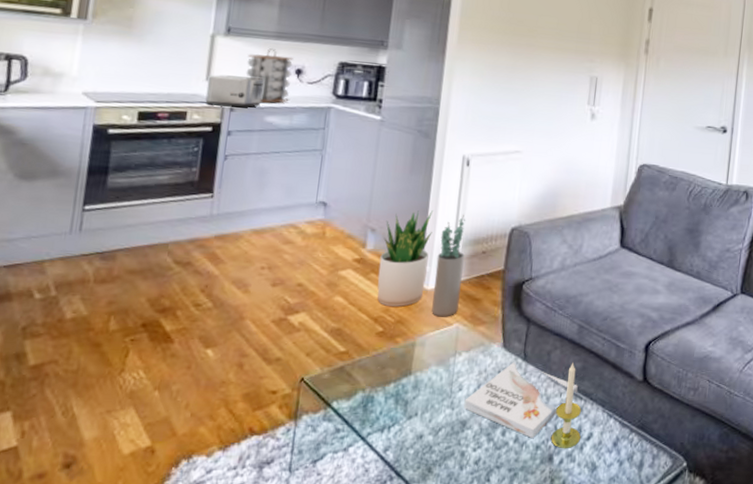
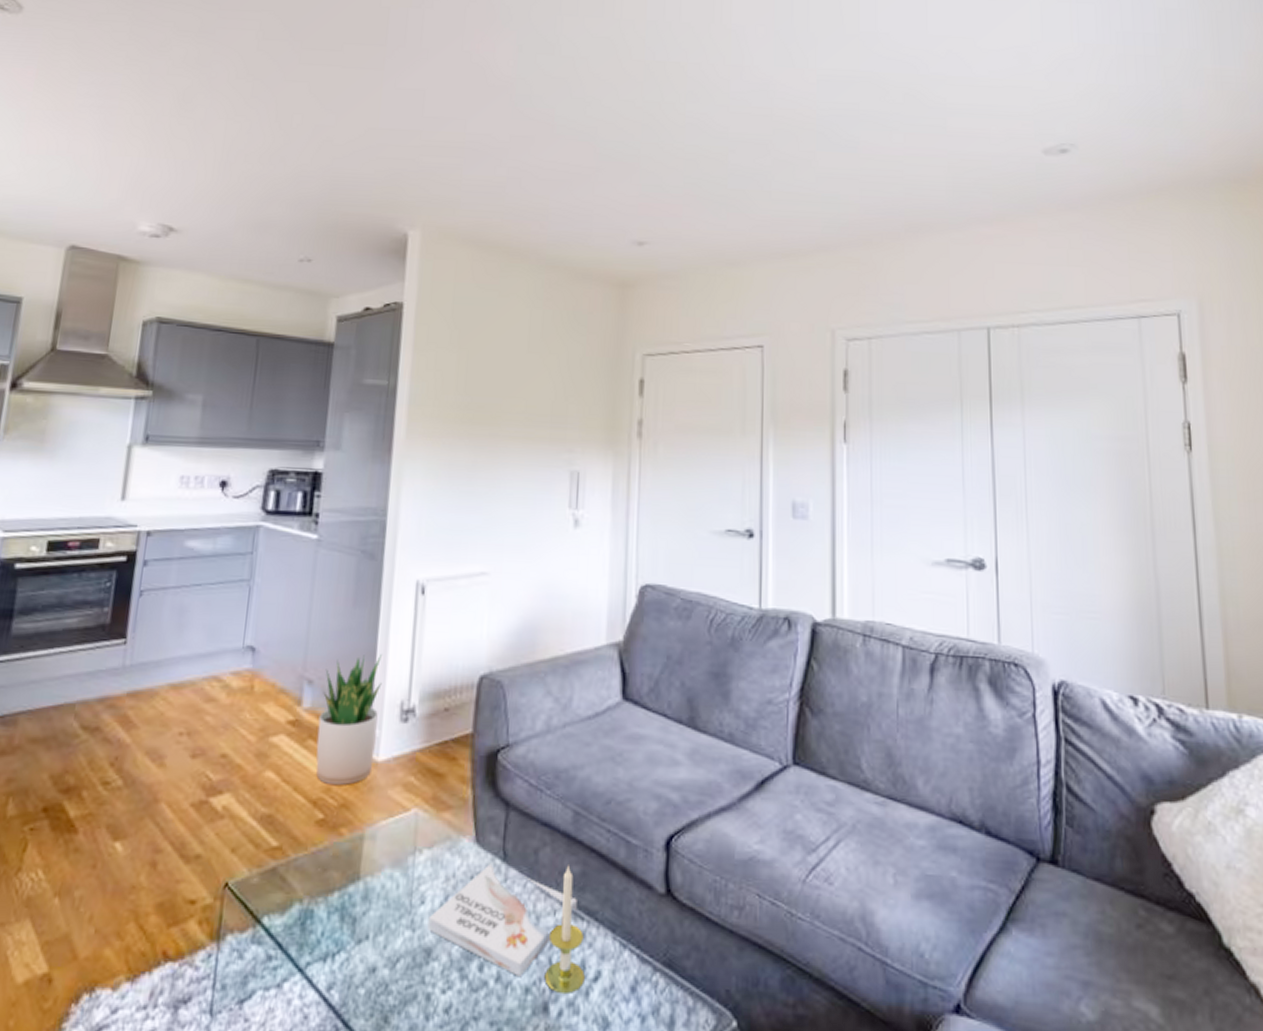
toaster: present [205,74,264,108] -> none [119,491,184,531]
spice rack: present [246,47,293,104] -> none [164,456,217,525]
vase: present [432,214,465,317] -> none [383,658,422,800]

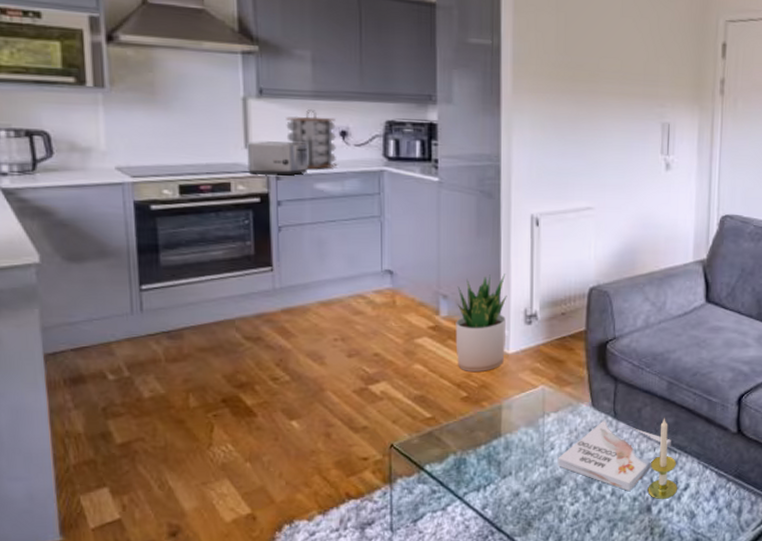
toaster: none [119,491,184,531] -> present [247,140,308,176]
spice rack: none [164,456,217,525] -> present [286,108,338,170]

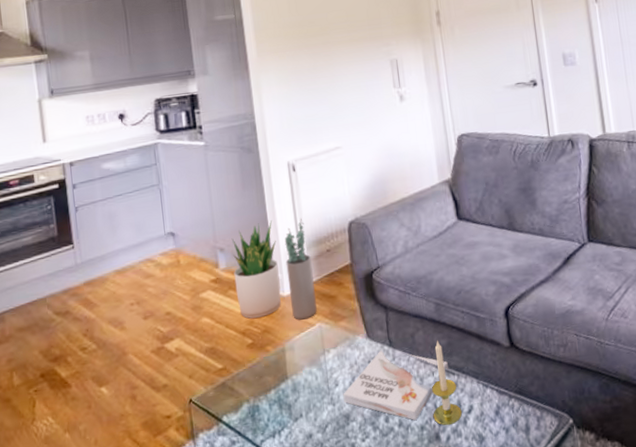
toaster: present [247,140,308,176] -> none [44,129,95,165]
spice rack: present [286,108,338,170] -> none [74,99,119,152]
vase: none [514,276,543,380] -> present [284,218,317,320]

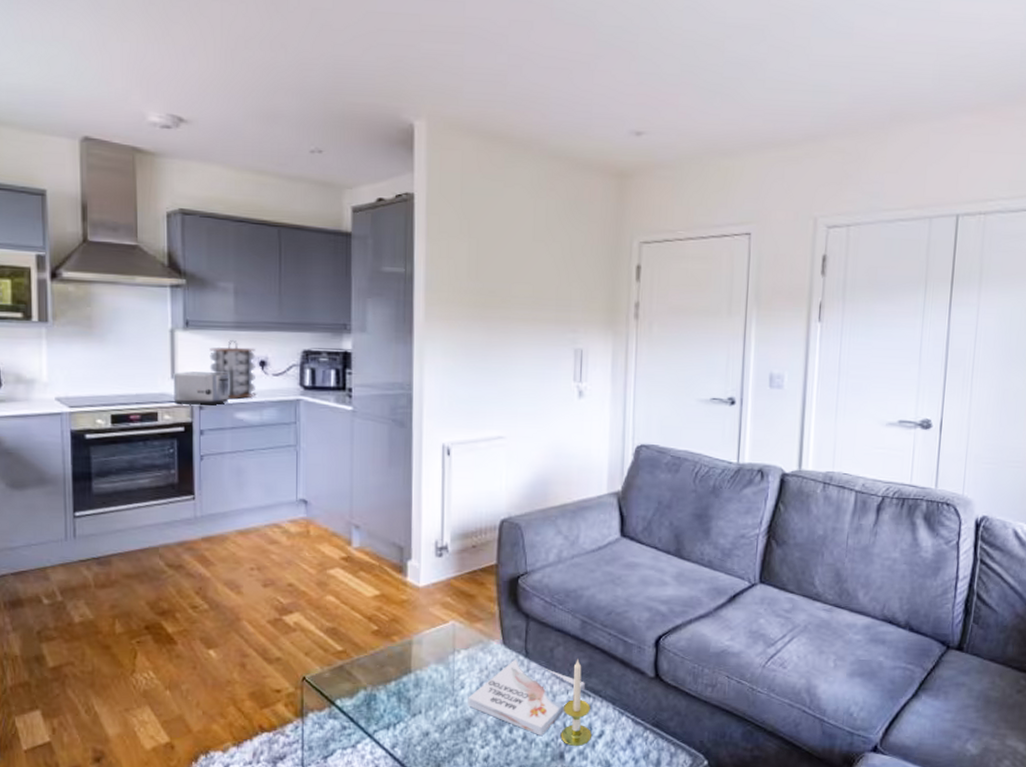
toaster: none [44,129,95,165] -> present [173,371,229,405]
spice rack: none [74,99,119,152] -> present [209,339,257,400]
planter: present [231,220,281,319] -> none [367,504,418,606]
vase: present [284,218,317,320] -> none [425,507,454,615]

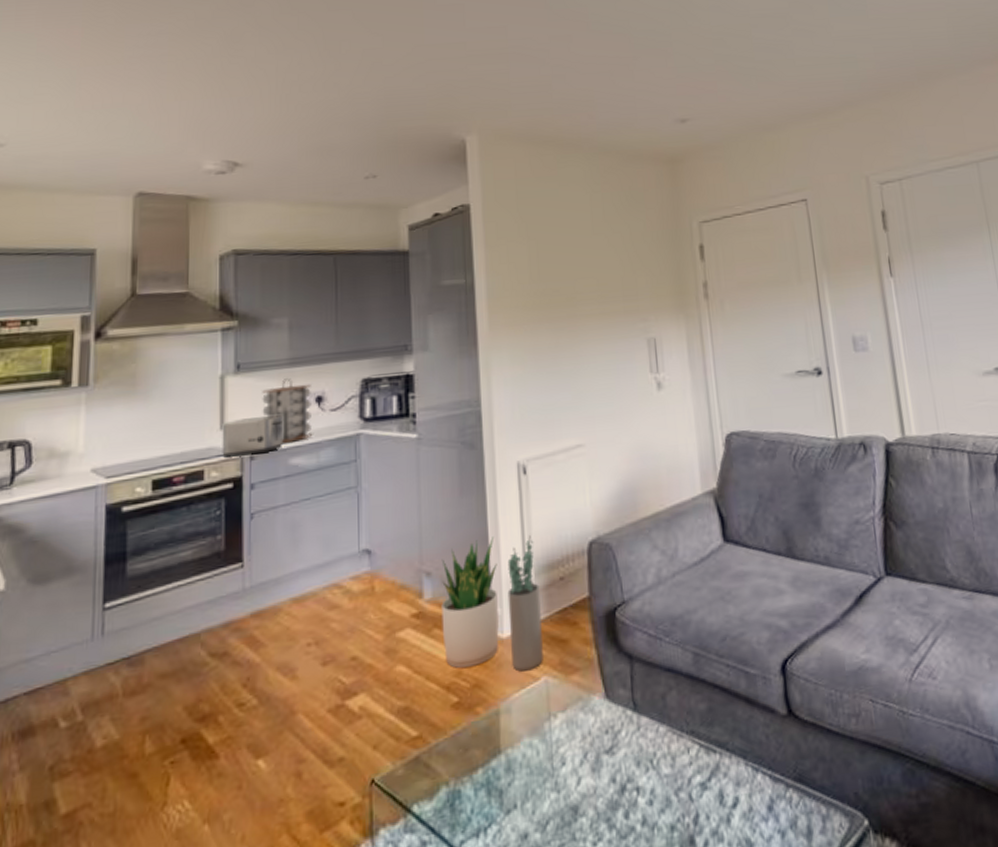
planter: none [367,504,418,606] -> present [441,537,499,669]
vase: none [425,507,454,615] -> present [507,534,543,672]
book: present [467,658,585,736] -> none [571,714,708,817]
candle: present [560,659,593,747] -> none [685,704,726,826]

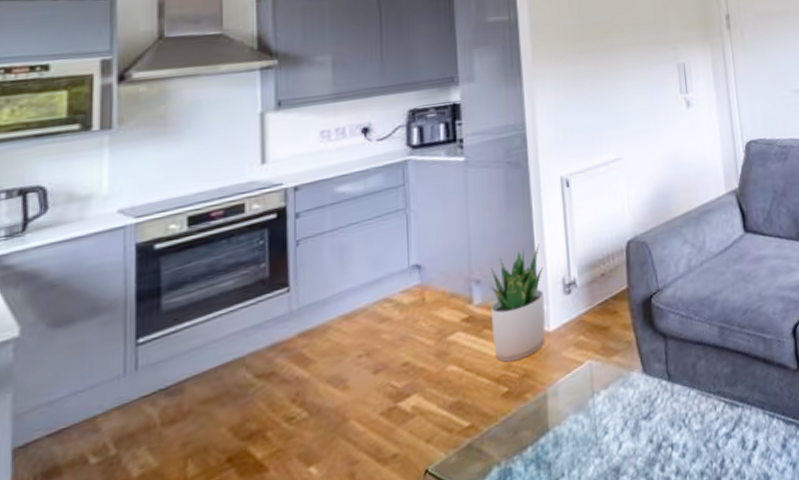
toaster: present [222,414,282,458] -> none [263,146,328,190]
spice rack: present [262,377,313,444] -> none [305,111,360,173]
vase: present [507,534,543,672] -> none [553,239,587,359]

